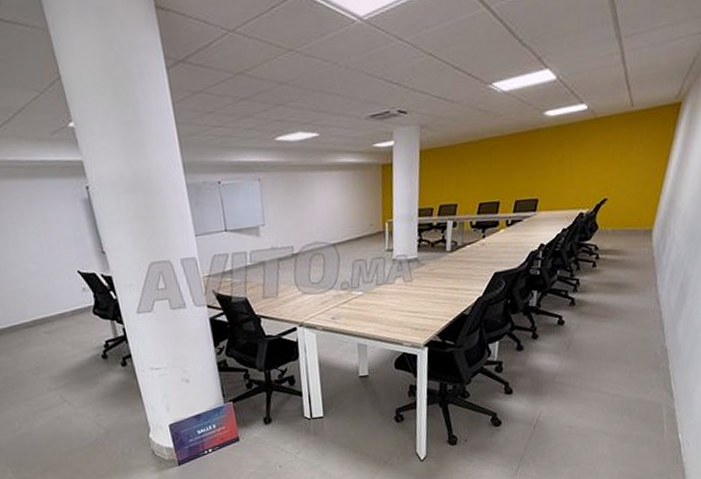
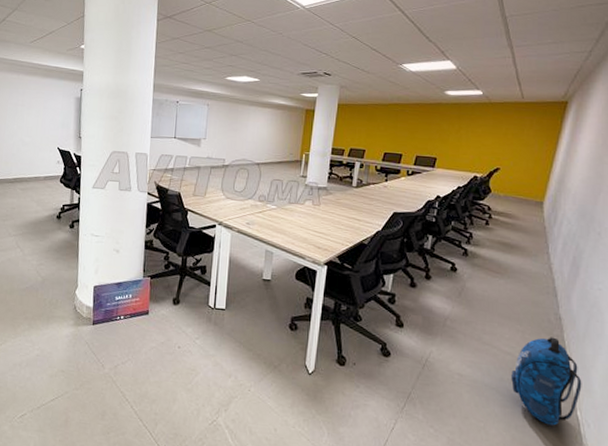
backpack: none [619,370,684,453] -> present [511,337,582,426]

